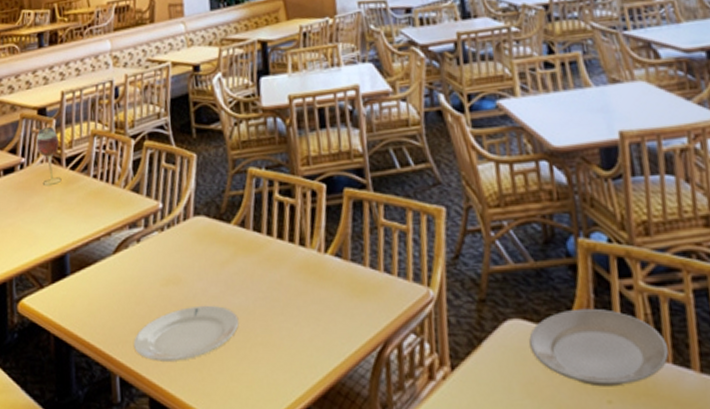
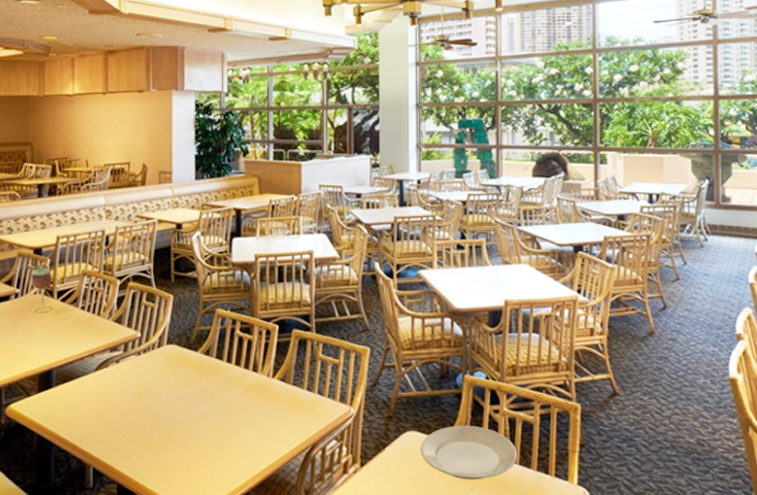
plate: present [133,305,239,362] -> none [106,414,198,456]

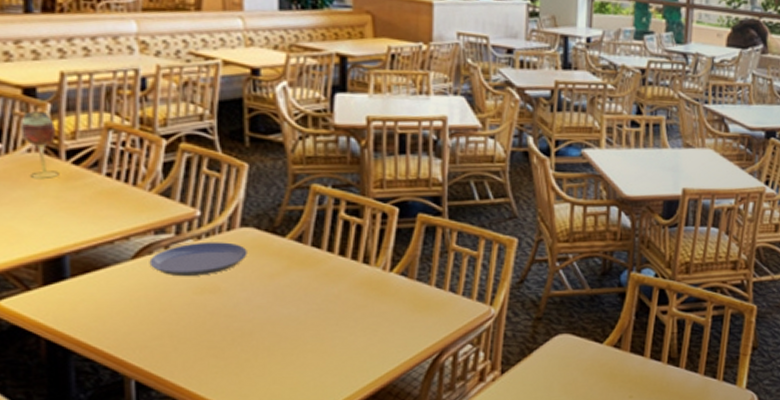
plate: none [106,357,171,385] -> present [149,241,247,277]
plate: present [421,425,518,480] -> none [574,327,685,386]

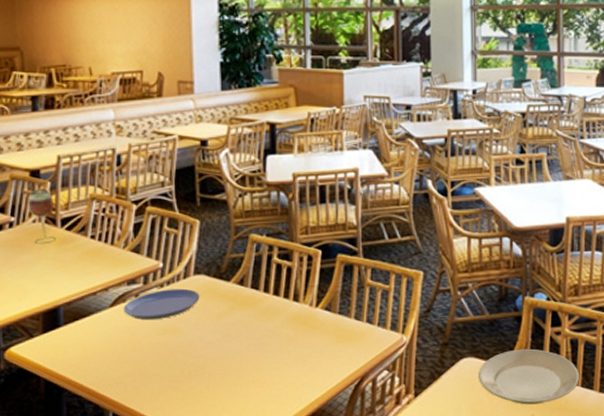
plate: none [574,327,685,386] -> present [479,348,580,405]

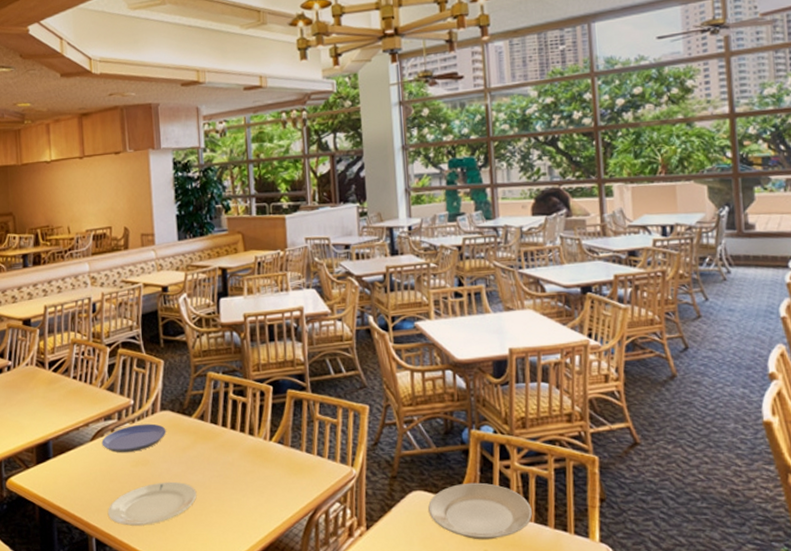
wineglass: present [28,189,56,245] -> none [22,336,45,385]
plate: none [127,350,233,399] -> present [107,481,197,526]

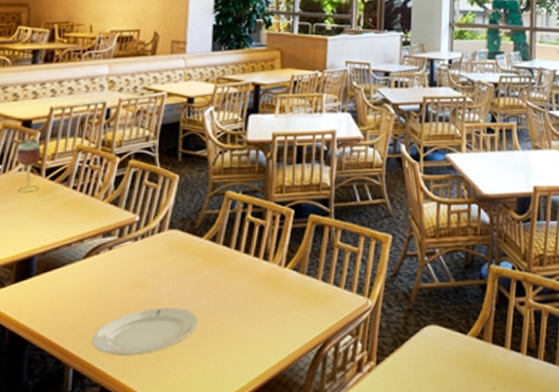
wineglass: none [22,336,45,385] -> present [16,139,41,193]
plate: present [101,423,166,453] -> none [96,243,172,274]
plate: present [428,482,533,540] -> none [441,318,543,378]

